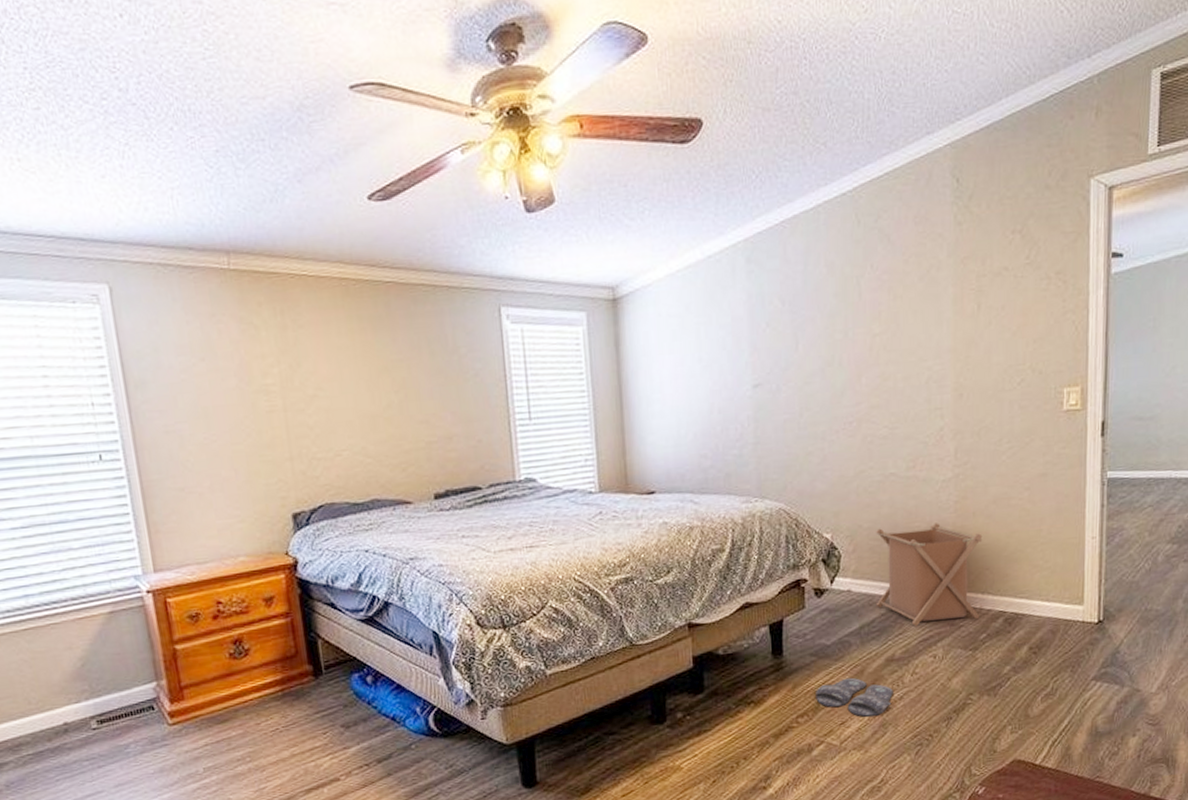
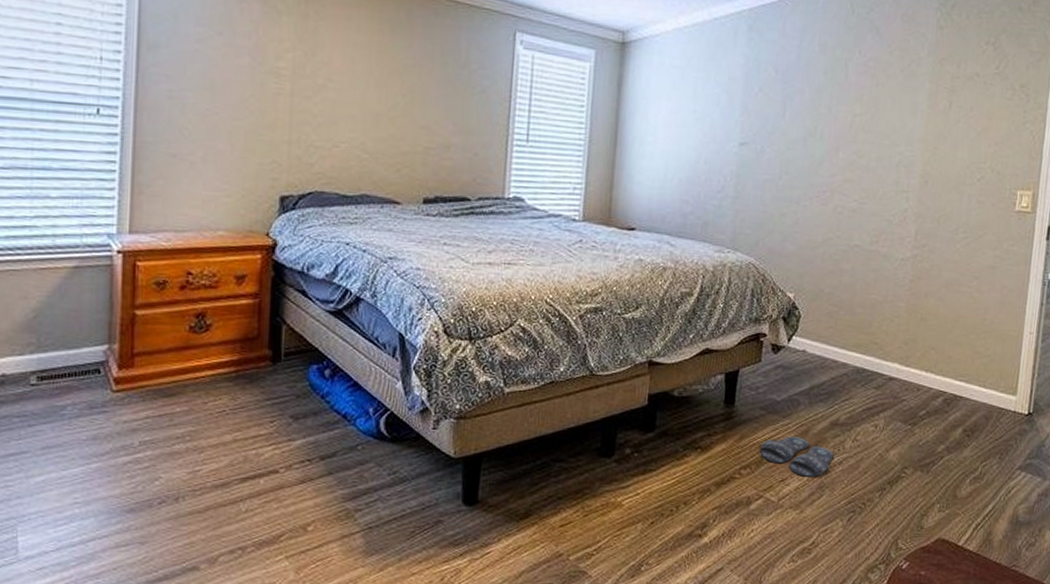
laundry basket: present [875,523,983,626] -> none [827,295,932,396]

